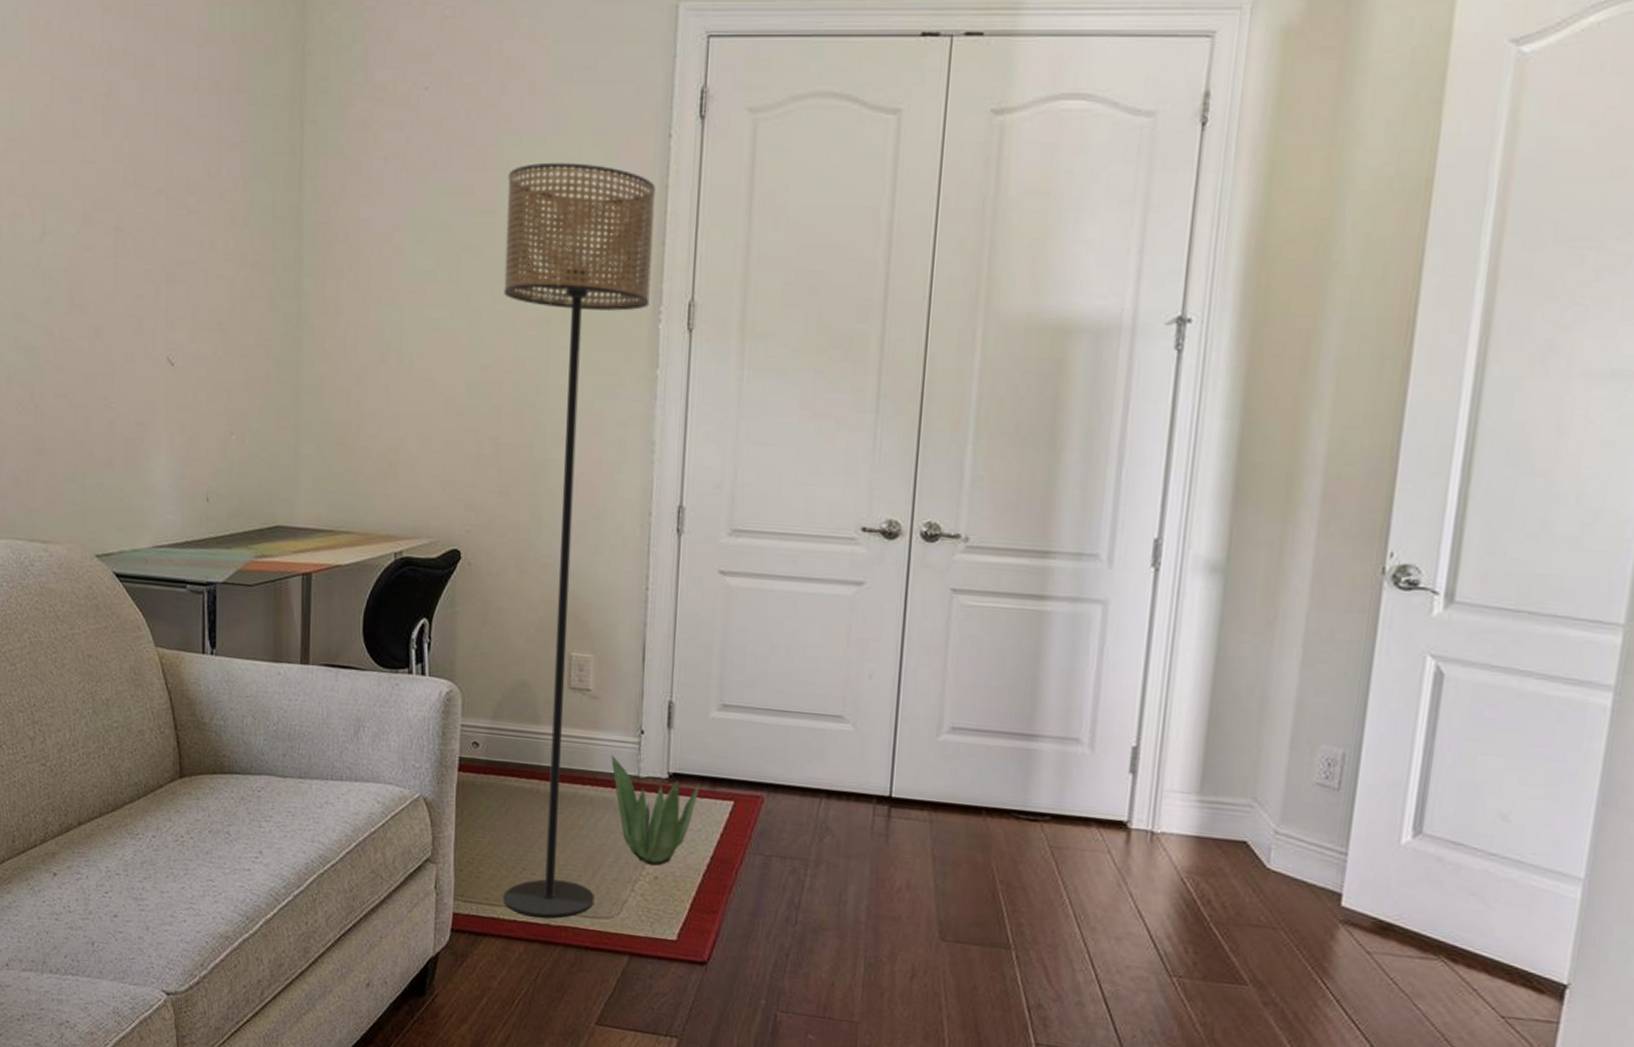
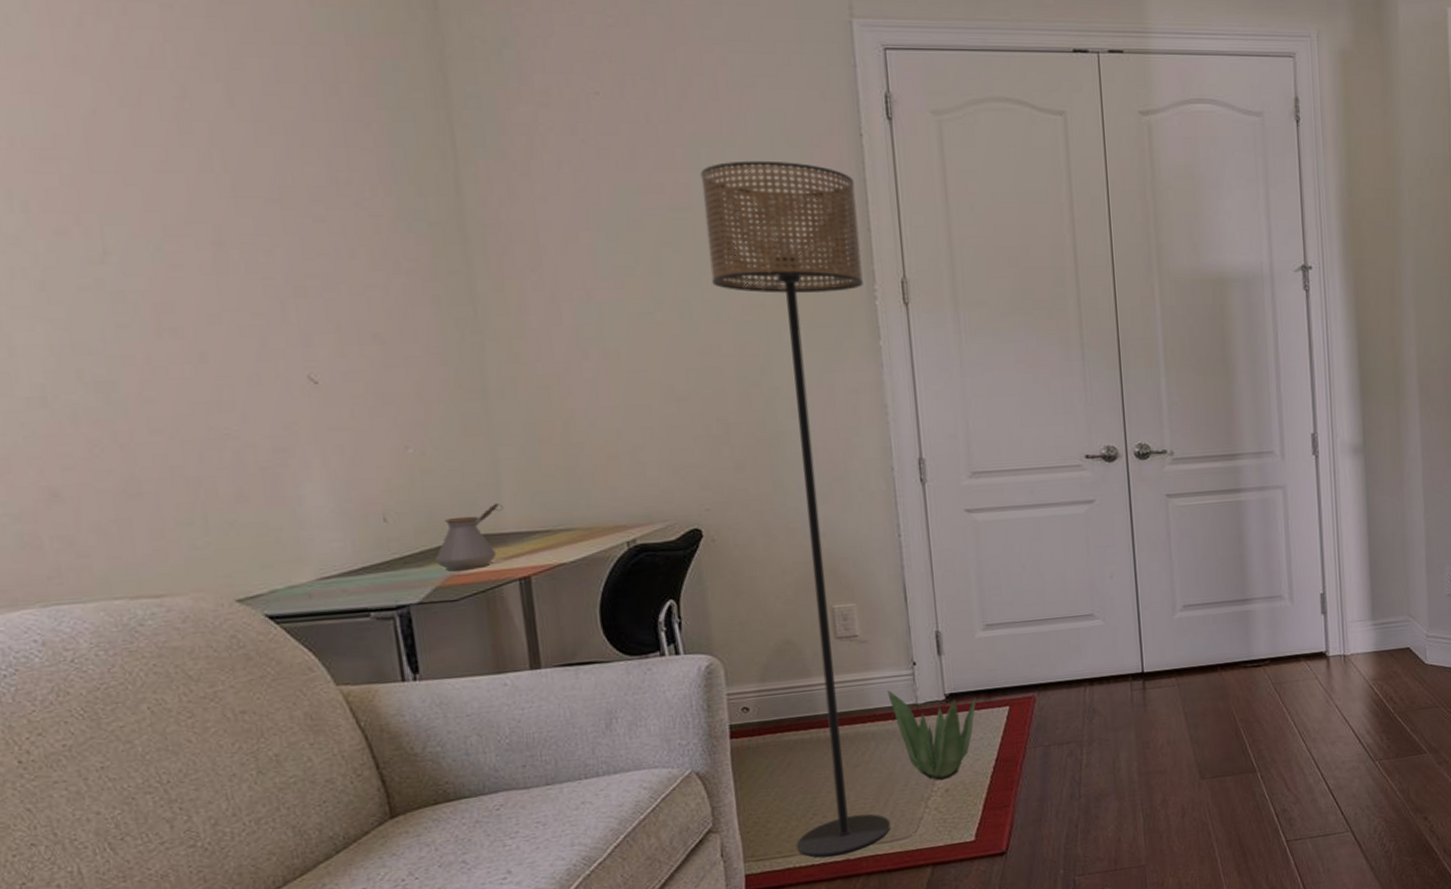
coffee pot: none [241,496,299,559] -> present [436,502,505,572]

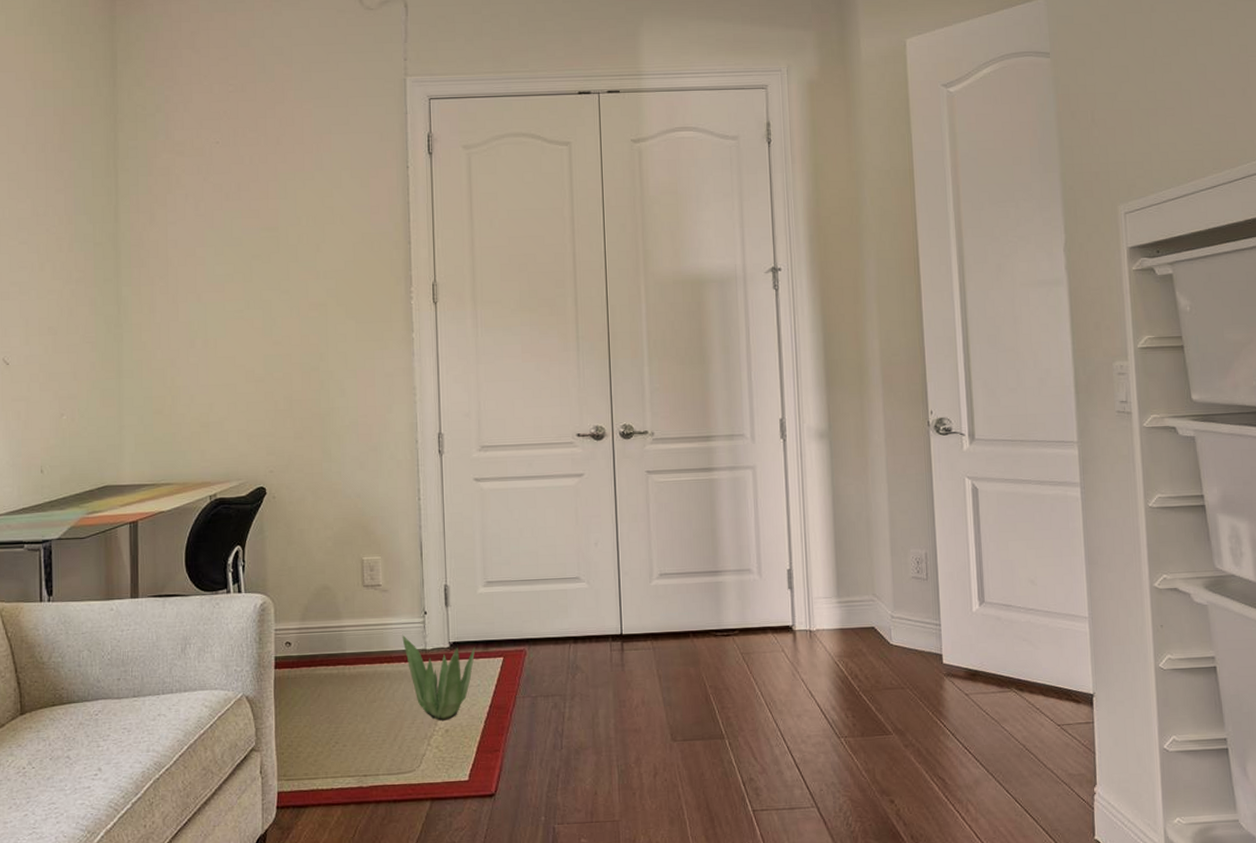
coffee pot: present [436,502,505,572] -> none [73,460,125,514]
floor lamp: present [700,160,891,857] -> none [286,189,402,783]

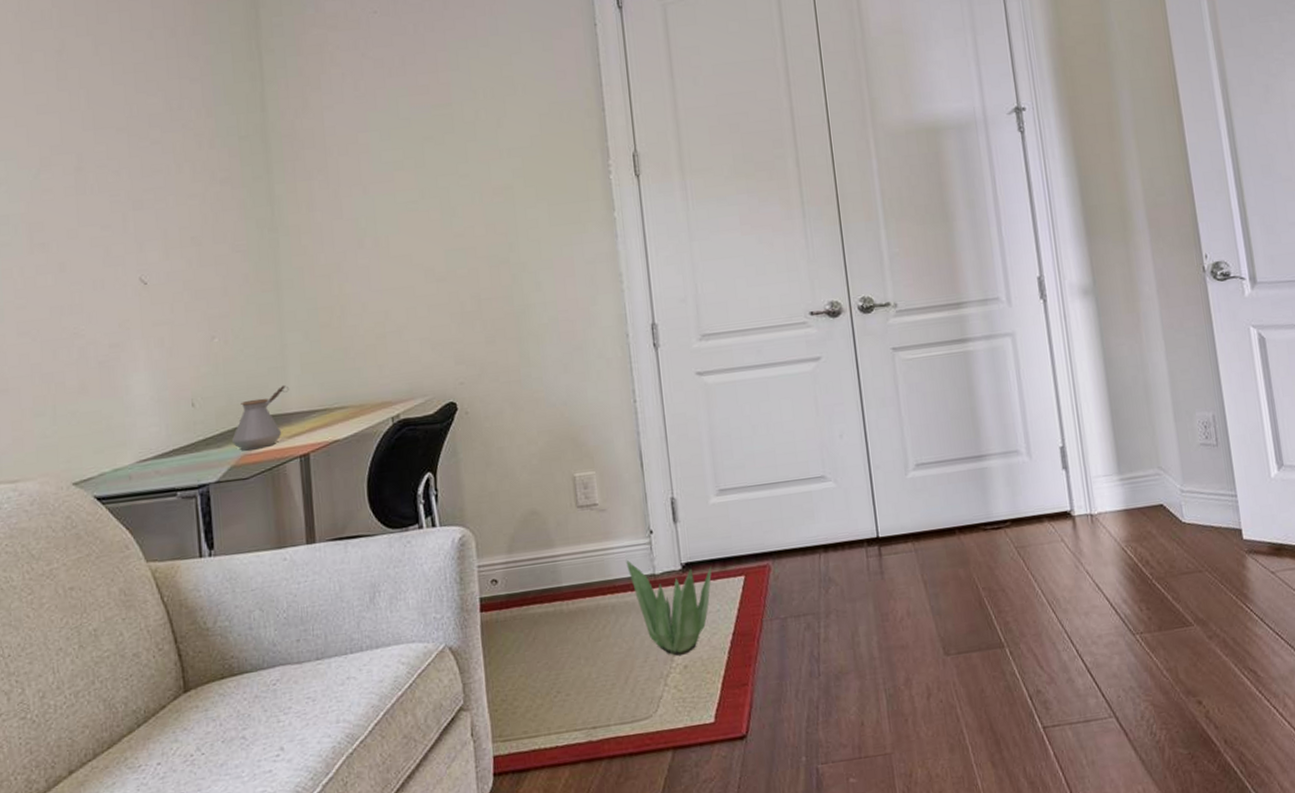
coffee pot: none [73,460,125,514] -> present [232,384,290,451]

